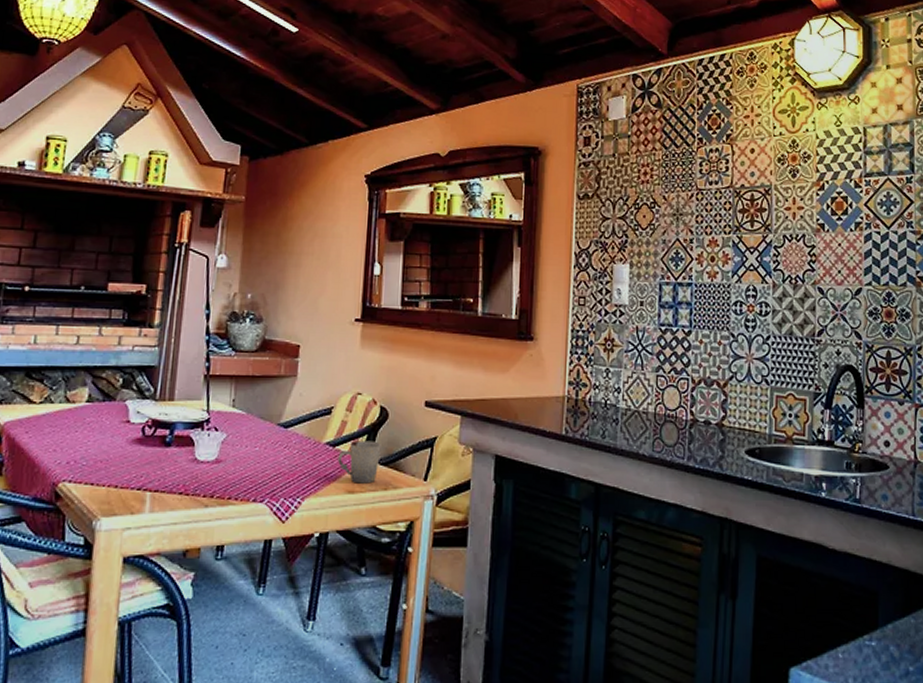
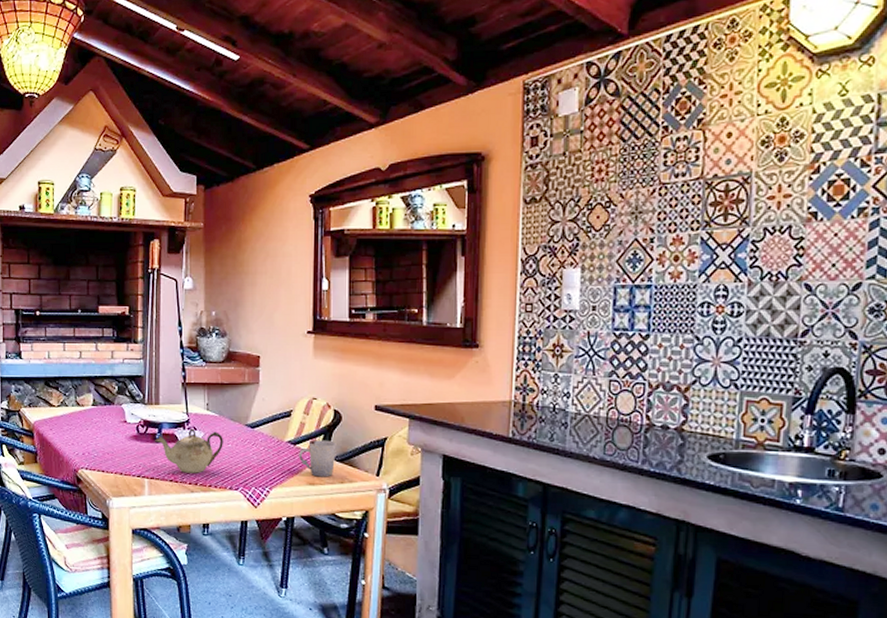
teapot: none [164,429,250,483] -> present [155,428,223,473]

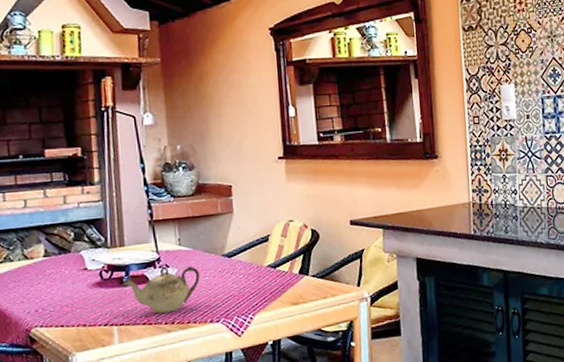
cup: present [299,440,338,477] -> none [280,259,318,296]

